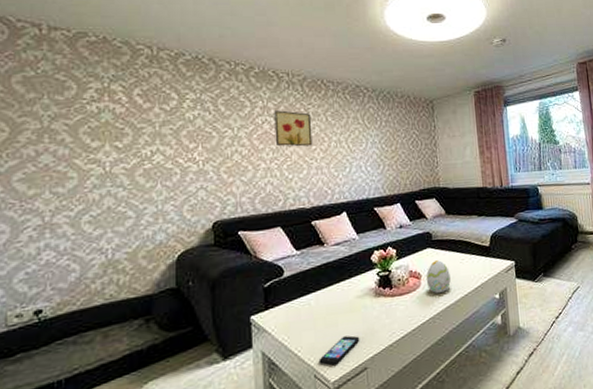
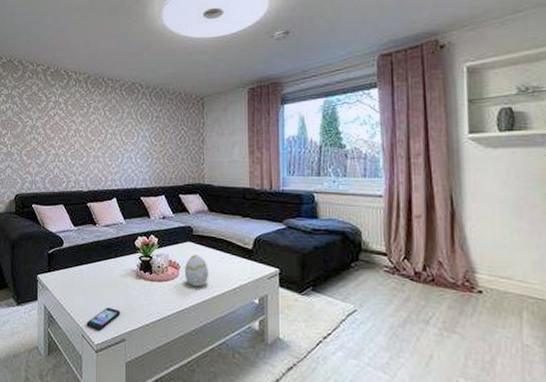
wall art: present [274,110,313,147] -> none [63,105,93,137]

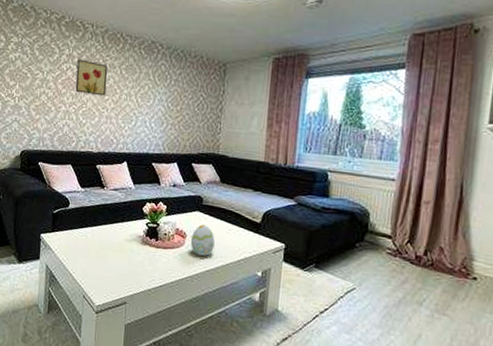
wall art: none [63,105,93,137] -> present [75,59,108,96]
smartphone: present [86,307,121,331] -> none [88,271,124,293]

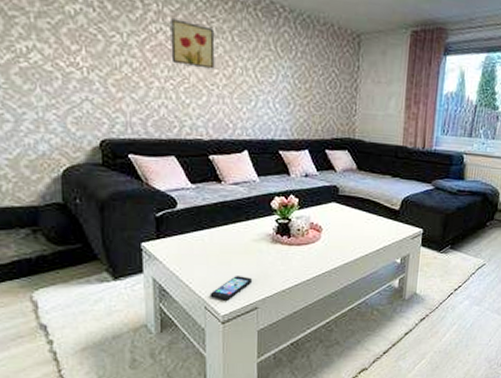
smartphone: none [88,271,124,293] -> present [209,276,253,301]
decorative egg: present [190,225,215,257] -> none [326,216,353,250]

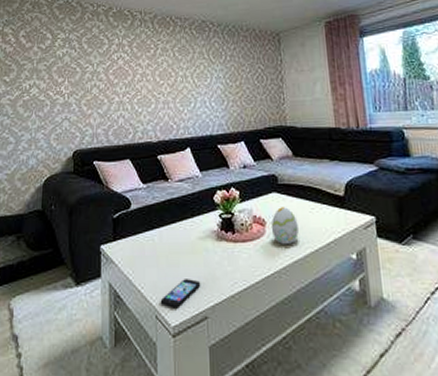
wall art: present [171,18,215,69] -> none [128,47,161,82]
decorative egg: none [326,216,353,250] -> present [271,207,299,245]

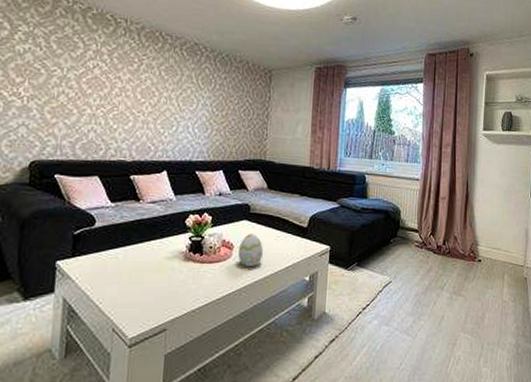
smartphone: present [160,279,201,309] -> none [118,295,163,322]

